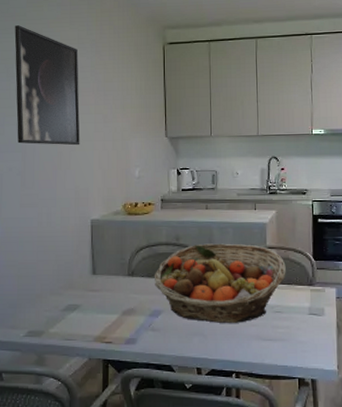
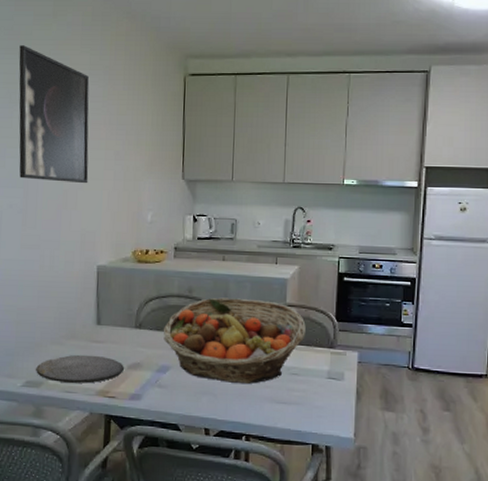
plate: none [37,303,119,331] -> present [36,355,124,384]

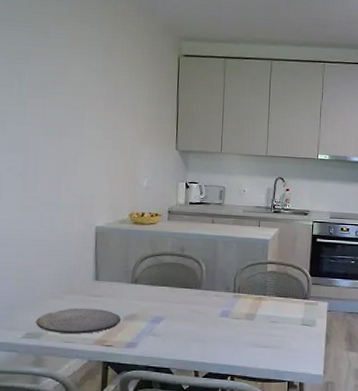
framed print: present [19,45,90,184] -> none [18,17,89,151]
fruit basket: present [163,297,306,384] -> none [157,256,284,331]

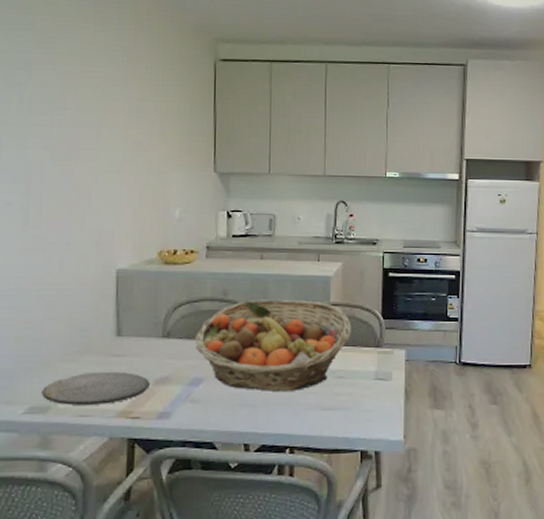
fruit basket: none [157,256,284,331] -> present [194,299,351,391]

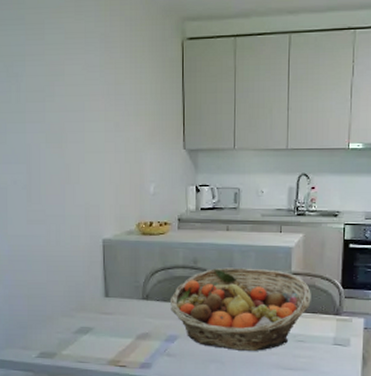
plate: present [42,371,150,405] -> none [49,326,133,354]

